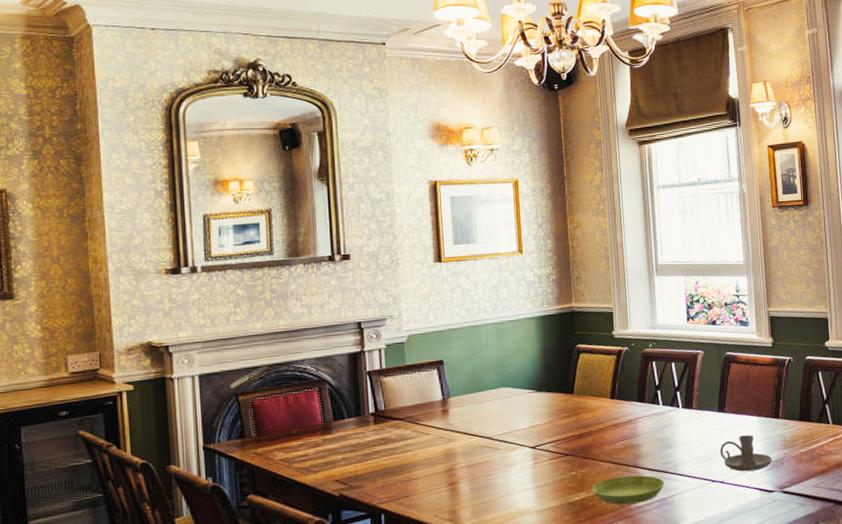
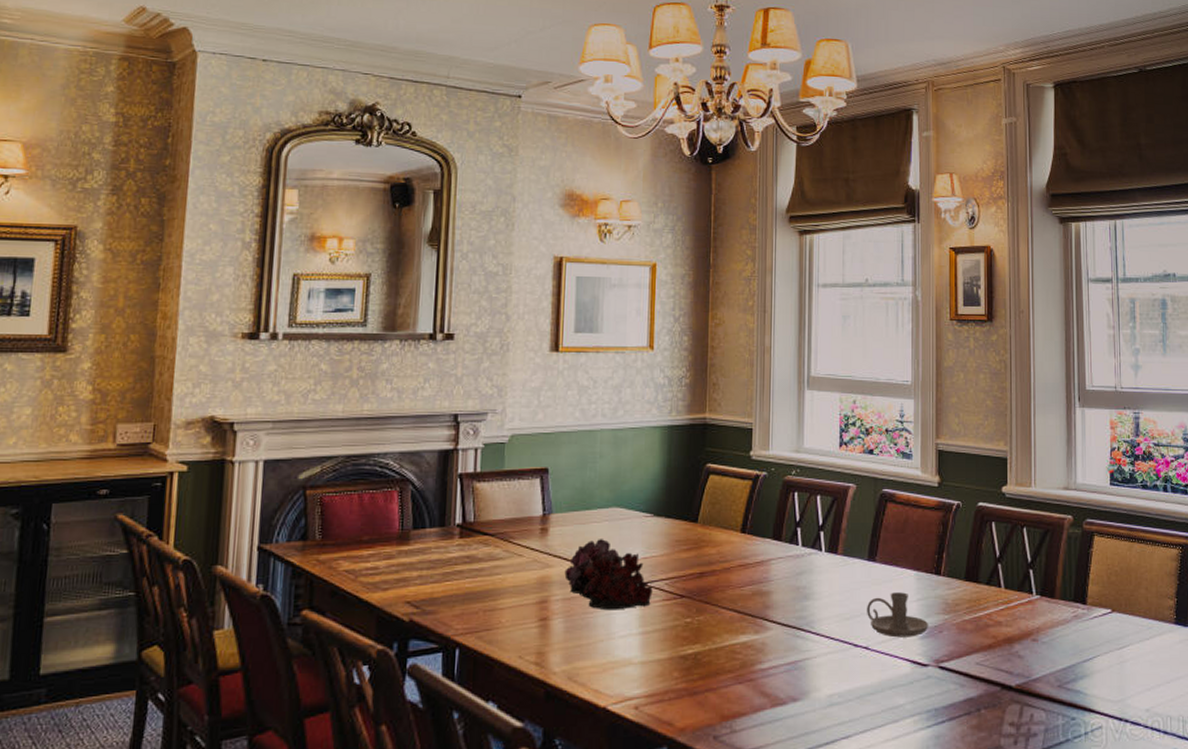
flower arrangement: none [466,414,541,472] -> present [564,539,653,611]
saucer: present [592,475,664,505] -> none [709,629,796,665]

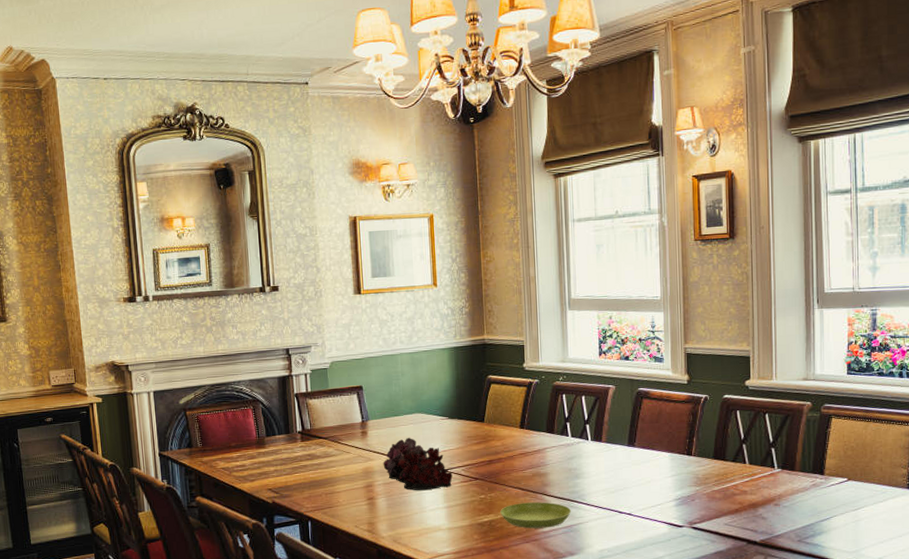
saucer: none [709,629,796,665] -> present [500,502,571,529]
candle holder: present [867,592,929,638] -> none [629,470,683,506]

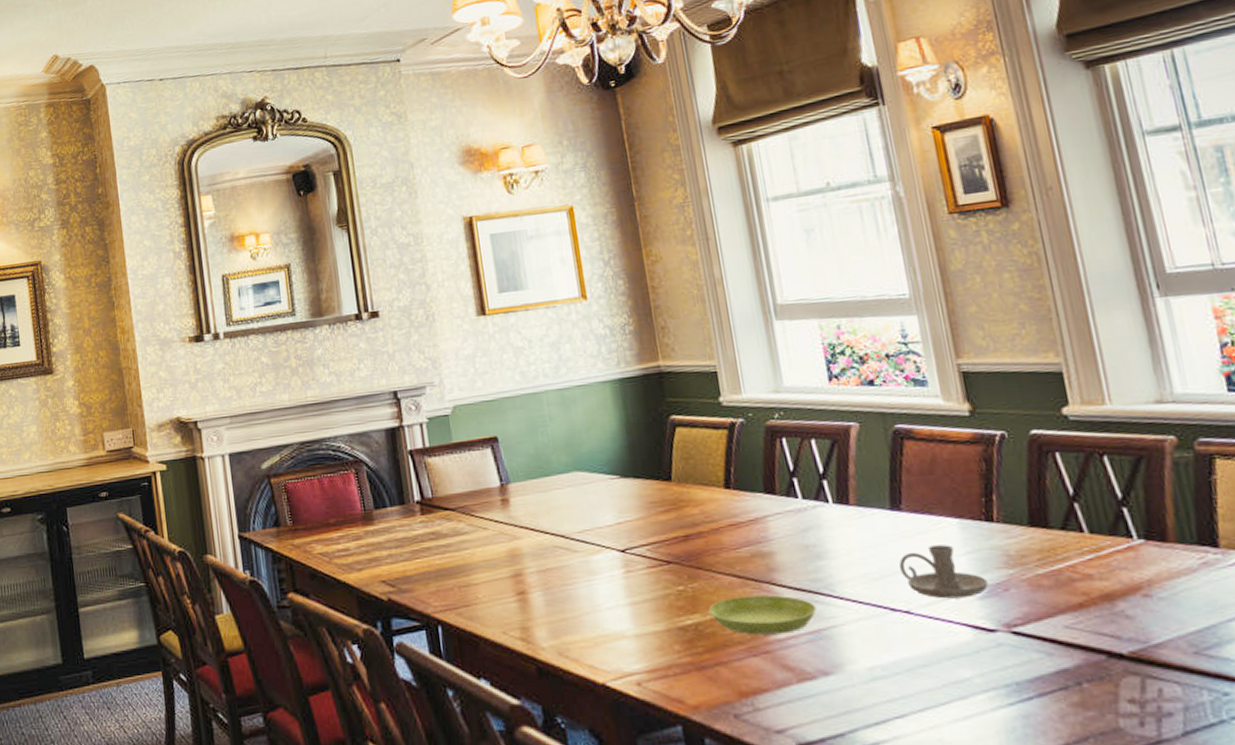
flower arrangement: present [383,438,453,491] -> none [534,506,635,581]
candle holder: none [629,470,683,506] -> present [899,545,989,599]

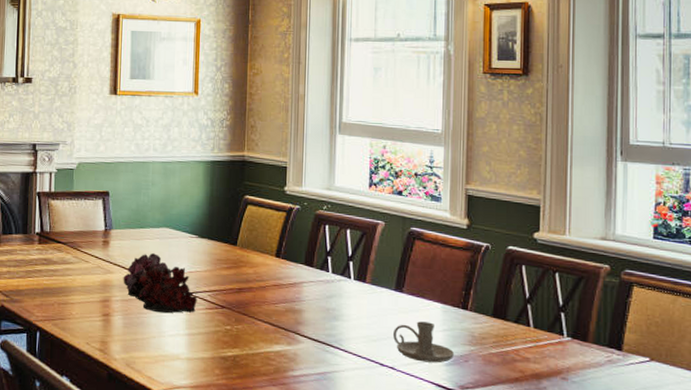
flower arrangement: none [534,506,635,581] -> present [123,253,197,313]
saucer: present [709,595,816,635] -> none [246,340,326,372]

